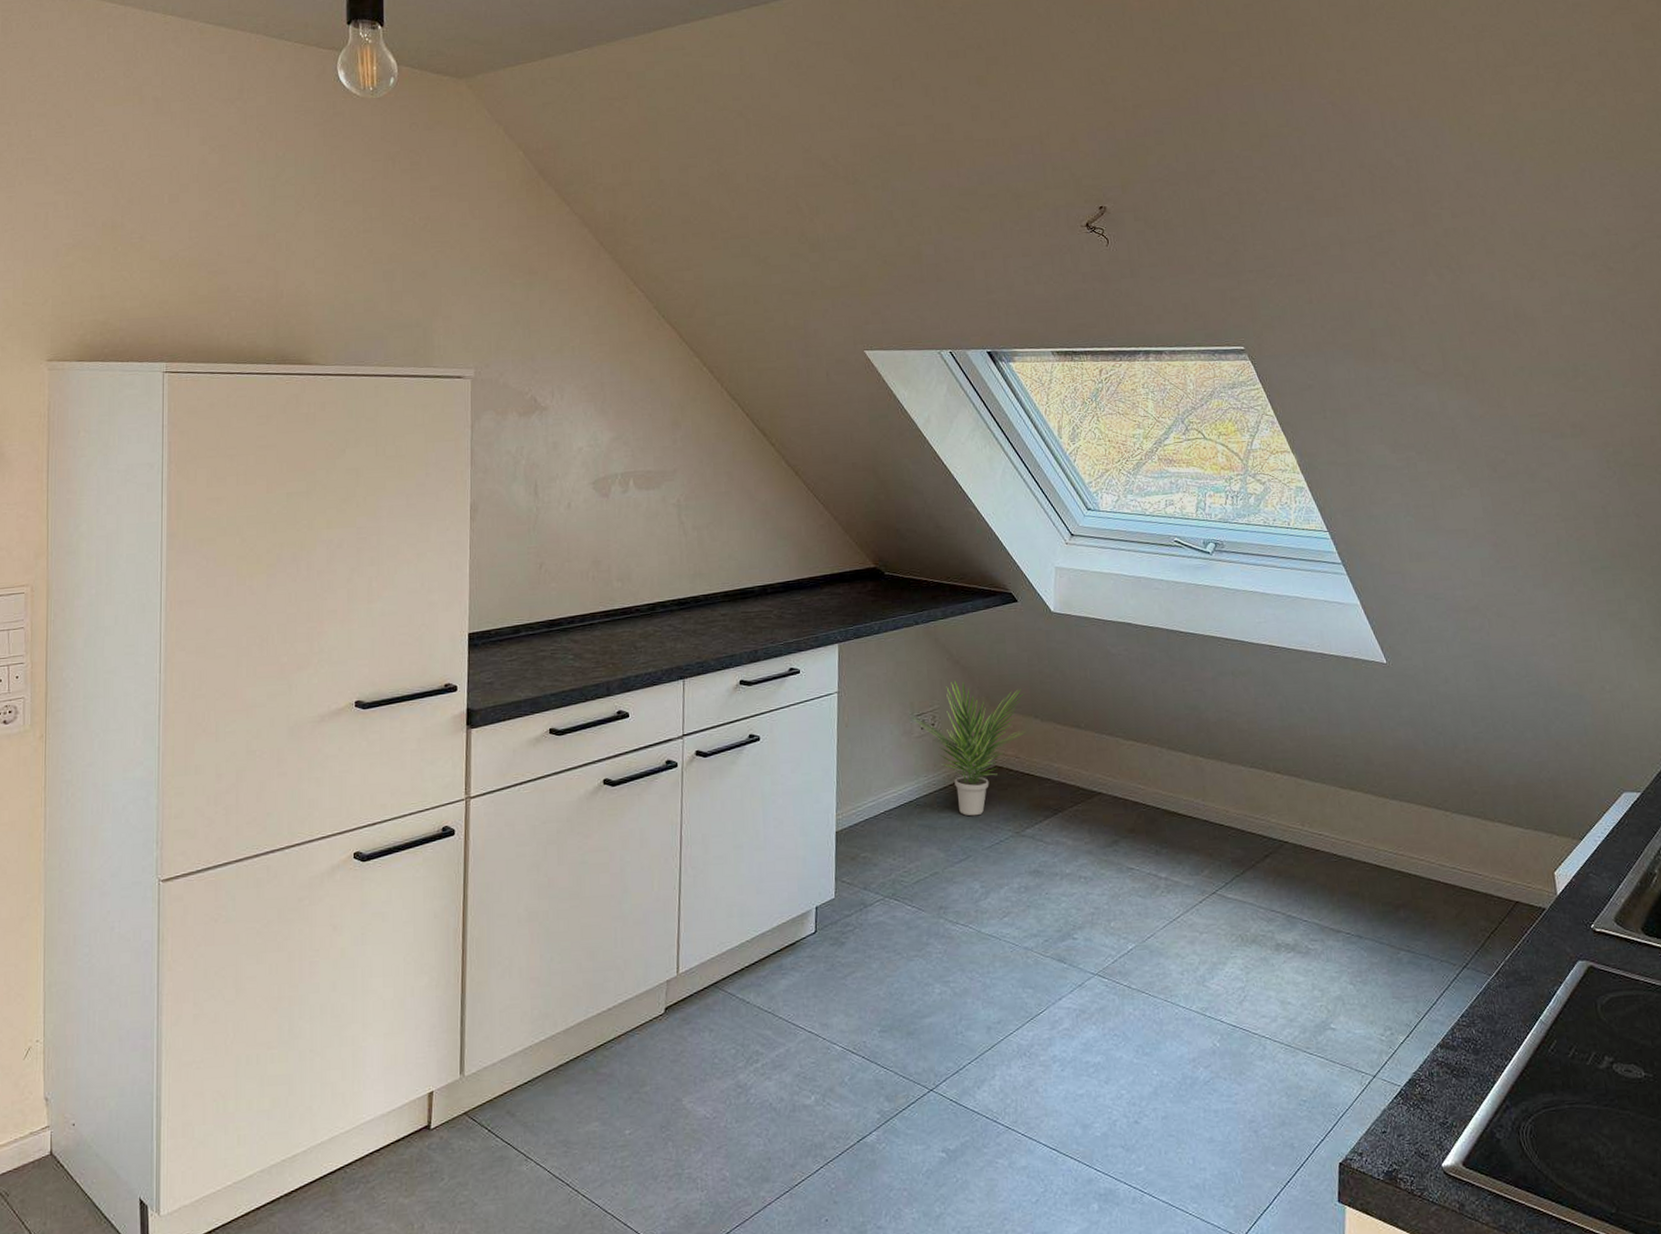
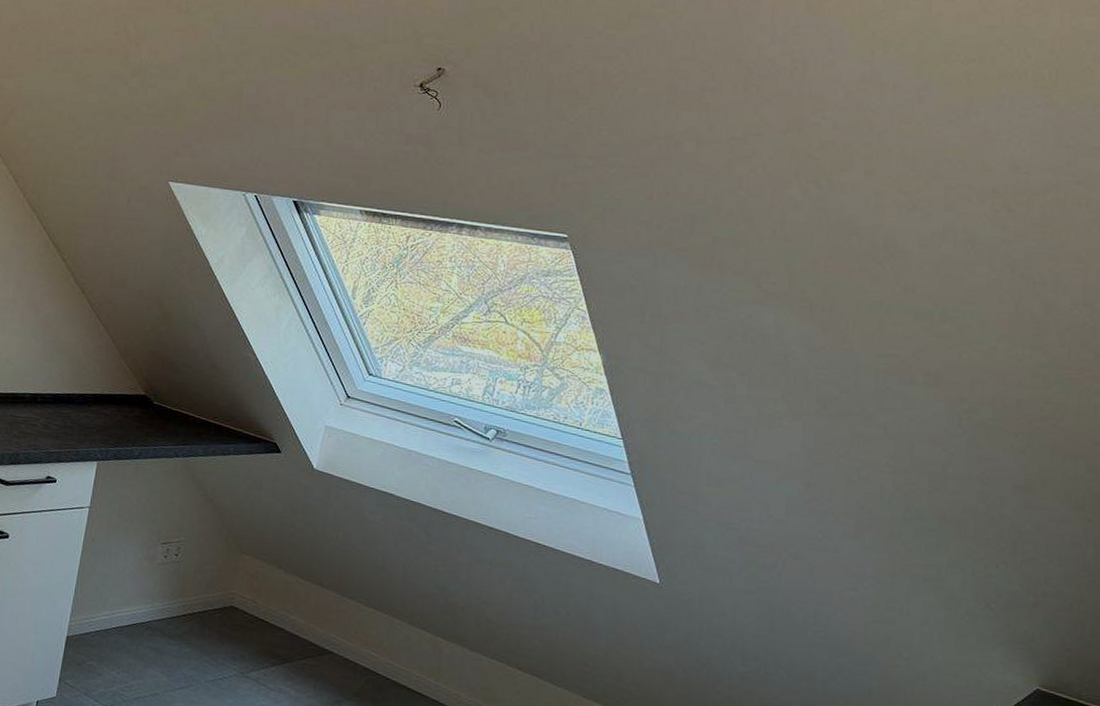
potted plant: present [913,679,1025,817] -> none [158,516,272,650]

